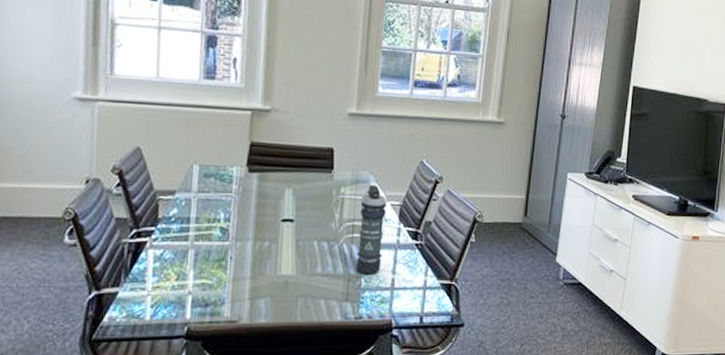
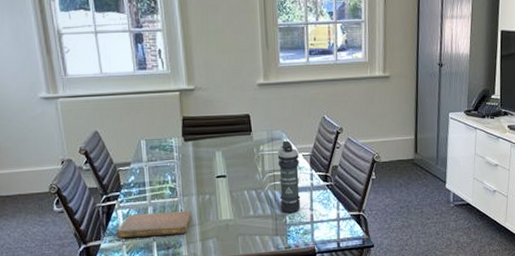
notebook: none [141,257,244,288] -> present [116,210,192,238]

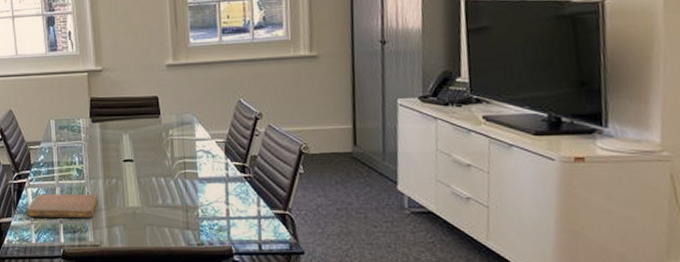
smoke grenade: present [277,140,301,213] -> none [188,125,215,206]

